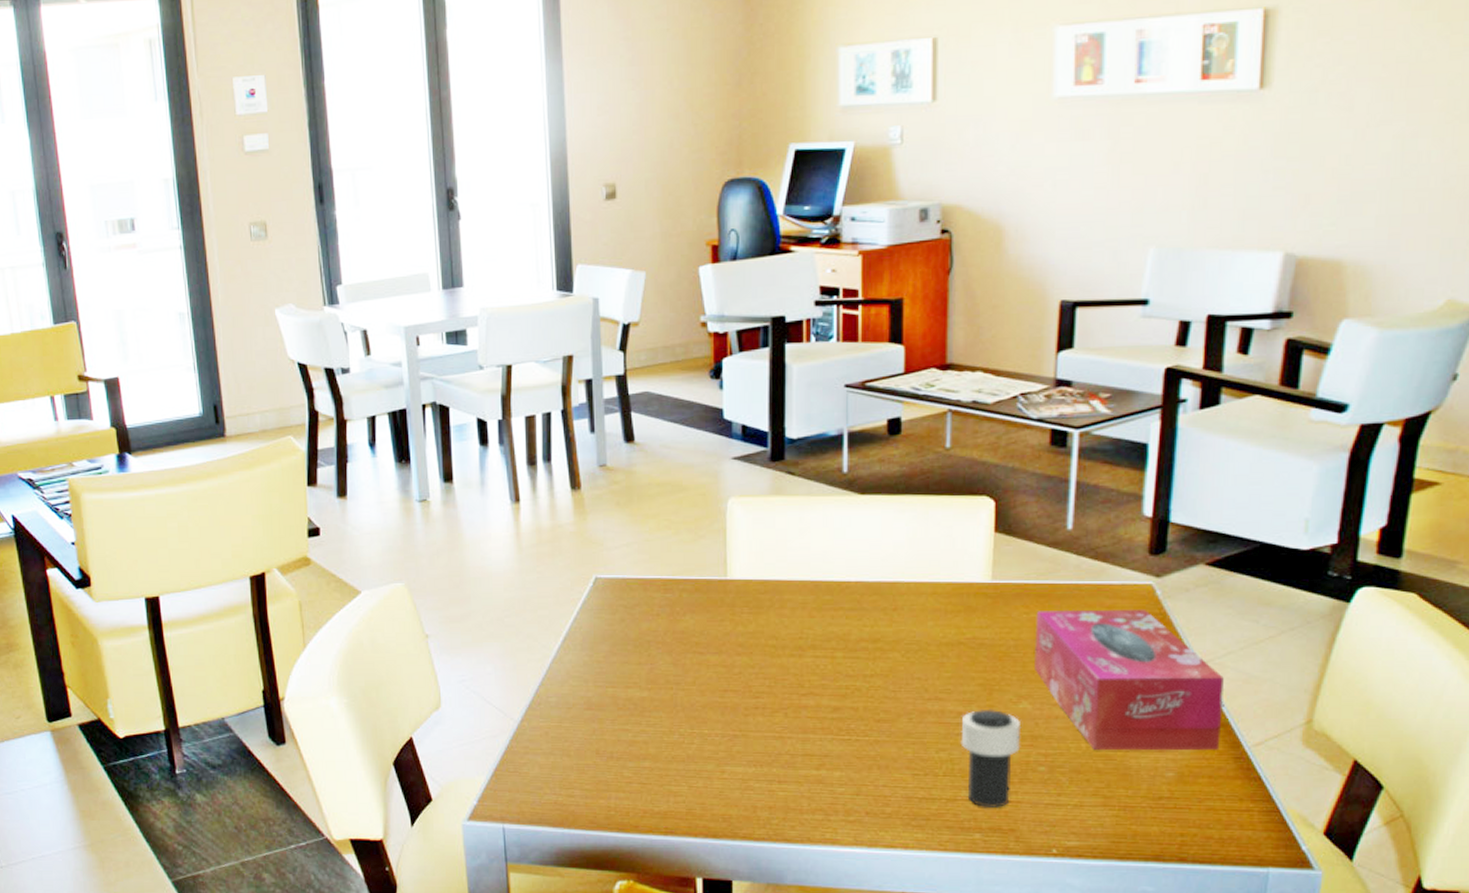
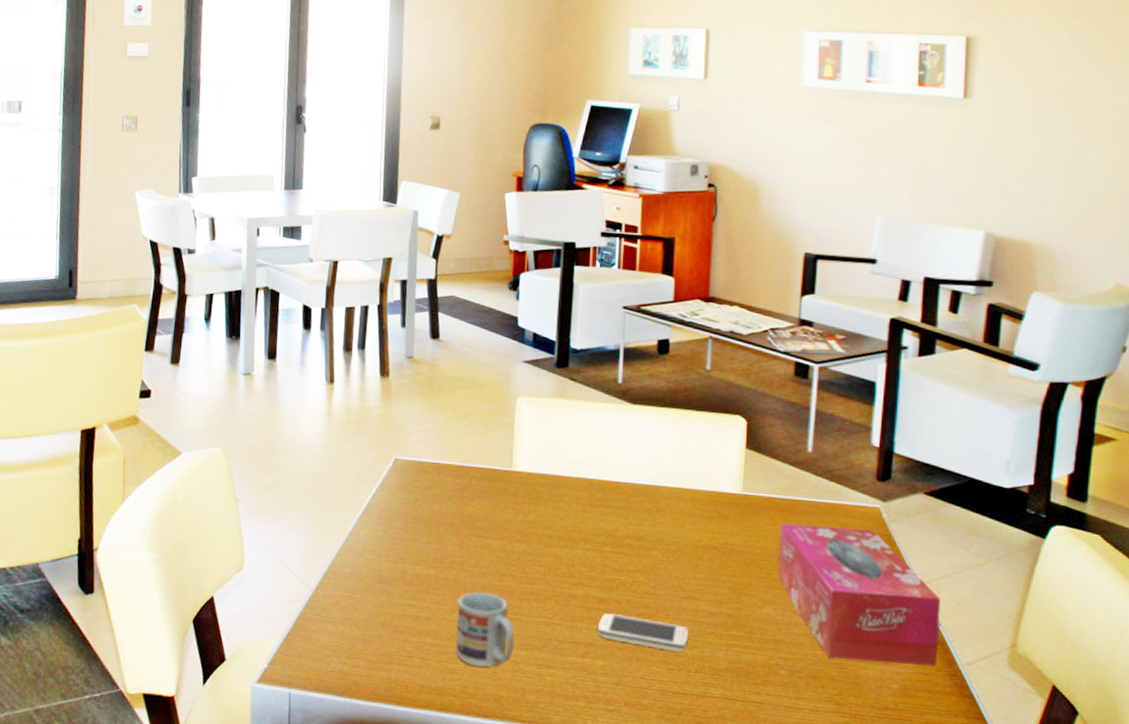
cup: none [676,710,742,787] -> present [455,591,515,667]
smartphone: none [833,721,934,756] -> present [598,612,688,652]
cup: present [960,709,1022,807] -> none [711,611,765,707]

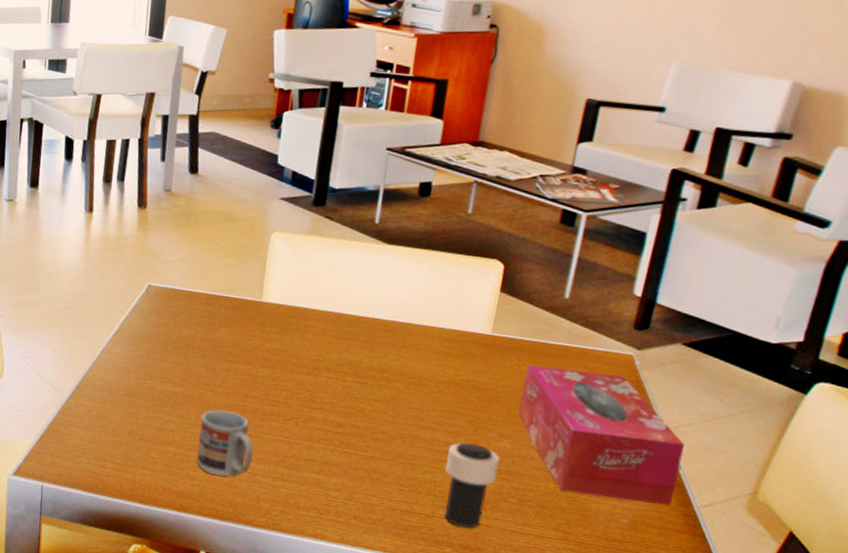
smartphone: present [598,612,688,652] -> none [334,435,423,475]
cup: none [711,611,765,707] -> present [444,442,500,528]

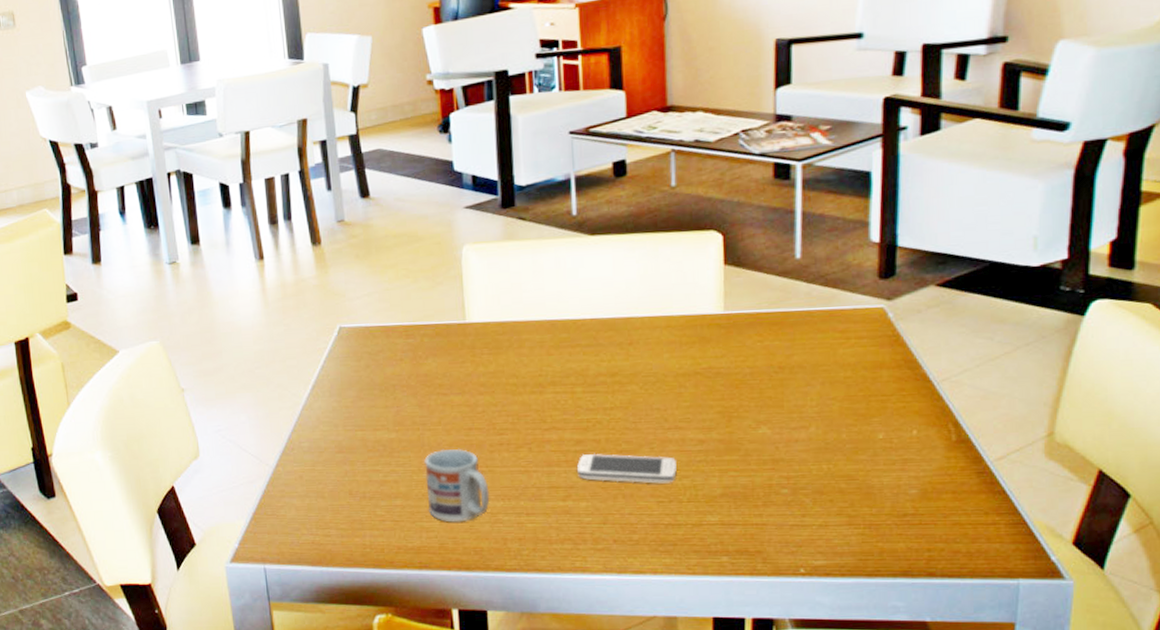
smartphone: none [334,435,423,475] -> present [577,453,677,484]
cup: present [444,442,500,528] -> none [702,435,762,531]
tissue box: present [518,364,685,506] -> none [770,332,962,472]

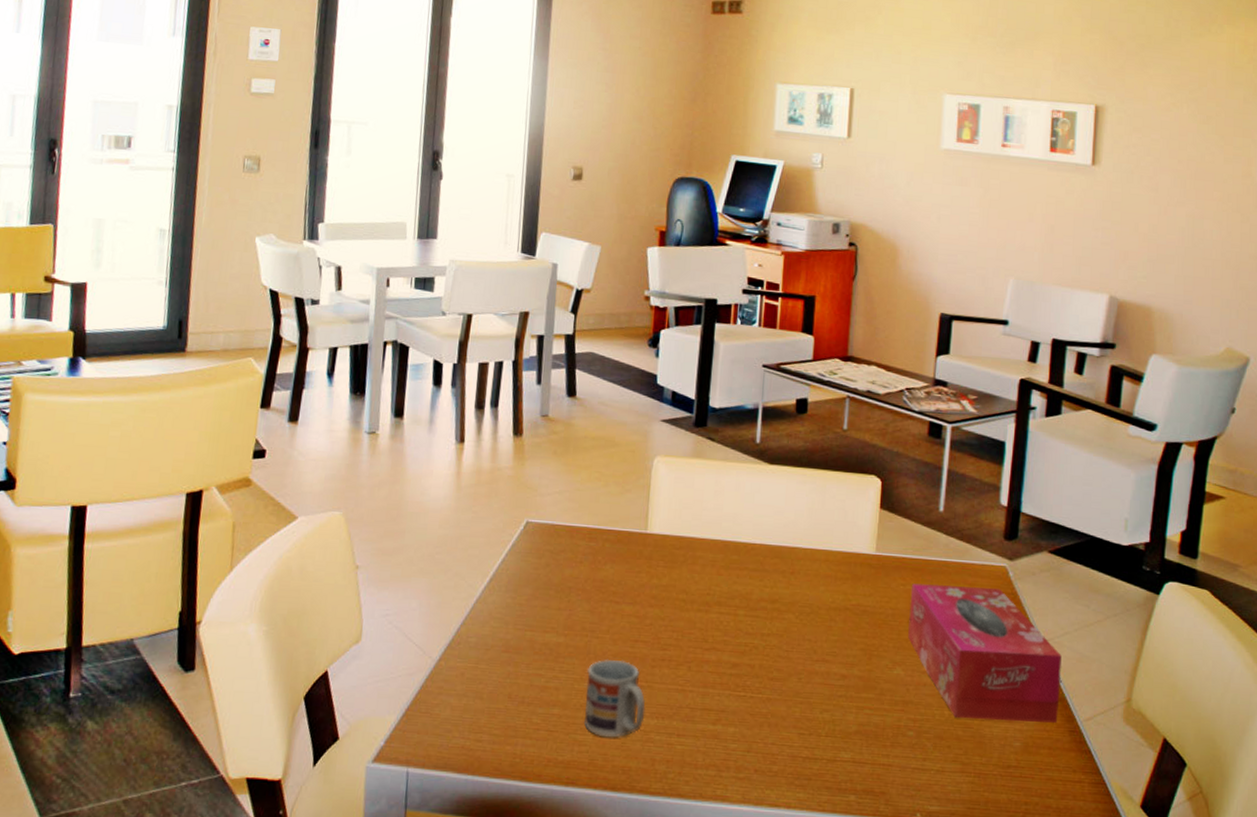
smartphone: present [577,453,677,484] -> none [730,677,820,716]
tissue box: none [770,332,962,472] -> present [908,583,1062,723]

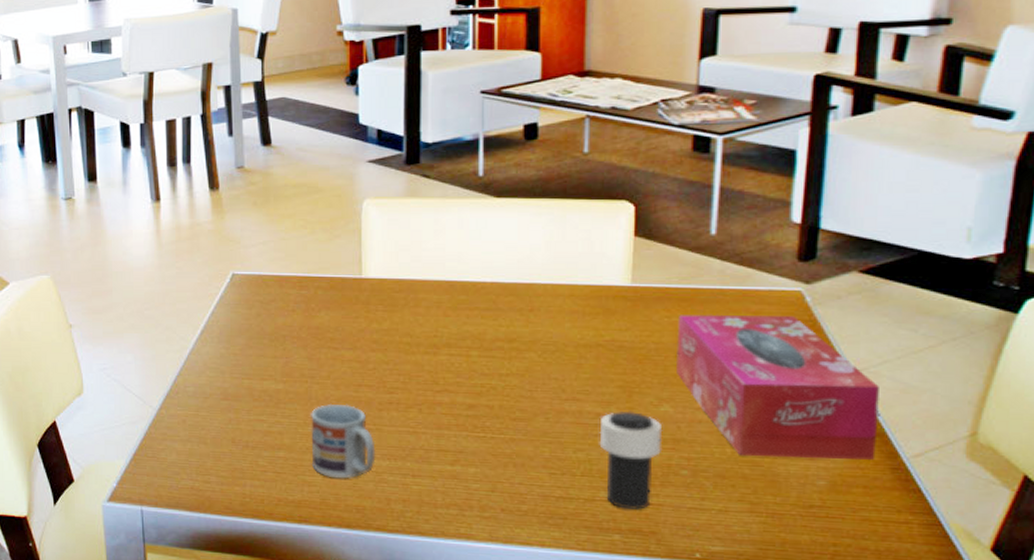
cup: none [842,673,895,770] -> present [599,411,663,509]

